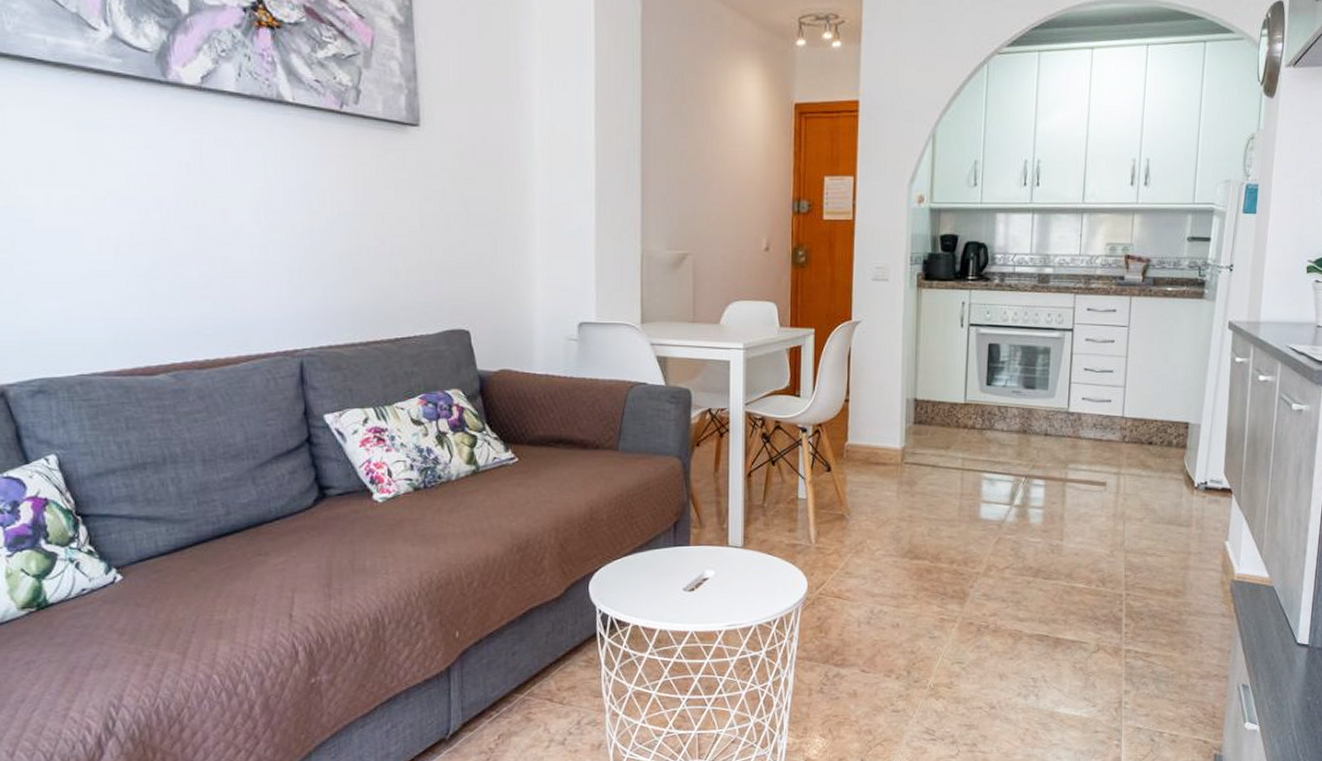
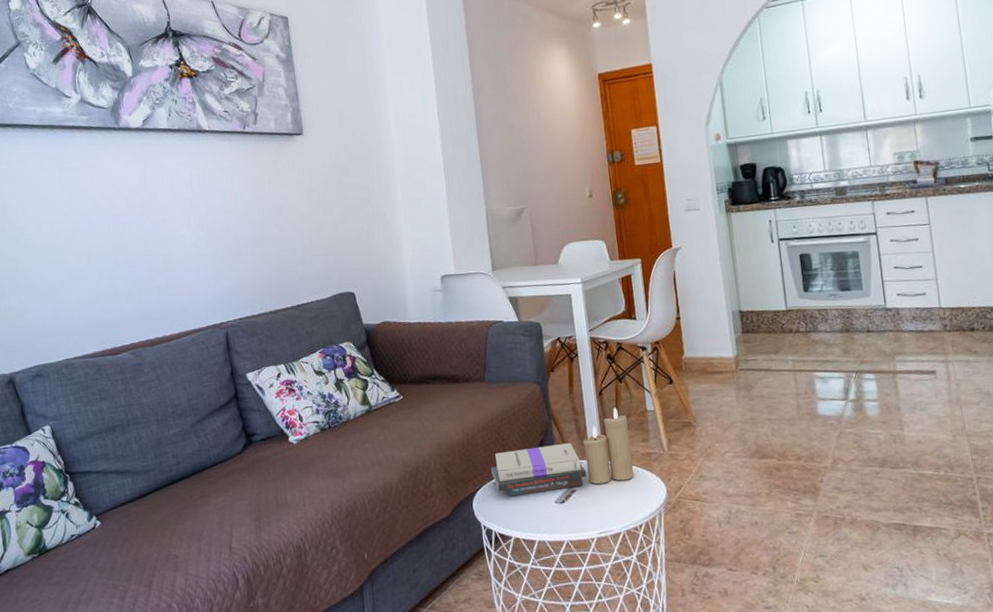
books: none [614,526,723,580] -> present [491,442,587,497]
candle: none [723,492,776,574] -> present [583,407,634,485]

